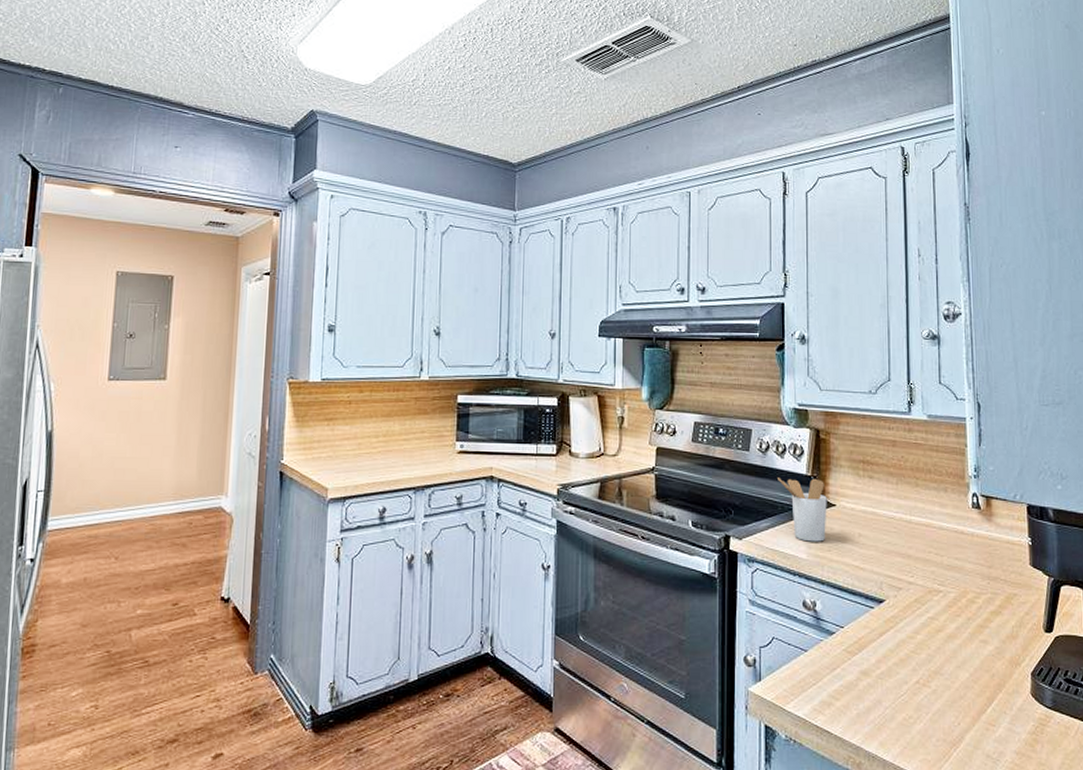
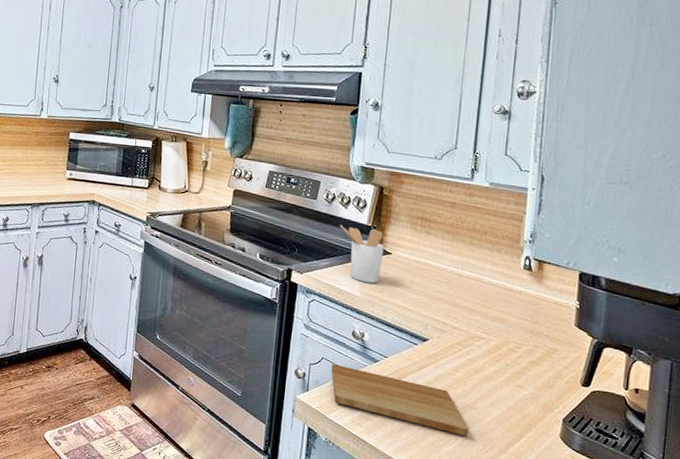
cutting board: none [784,644,939,709] -> present [331,364,470,437]

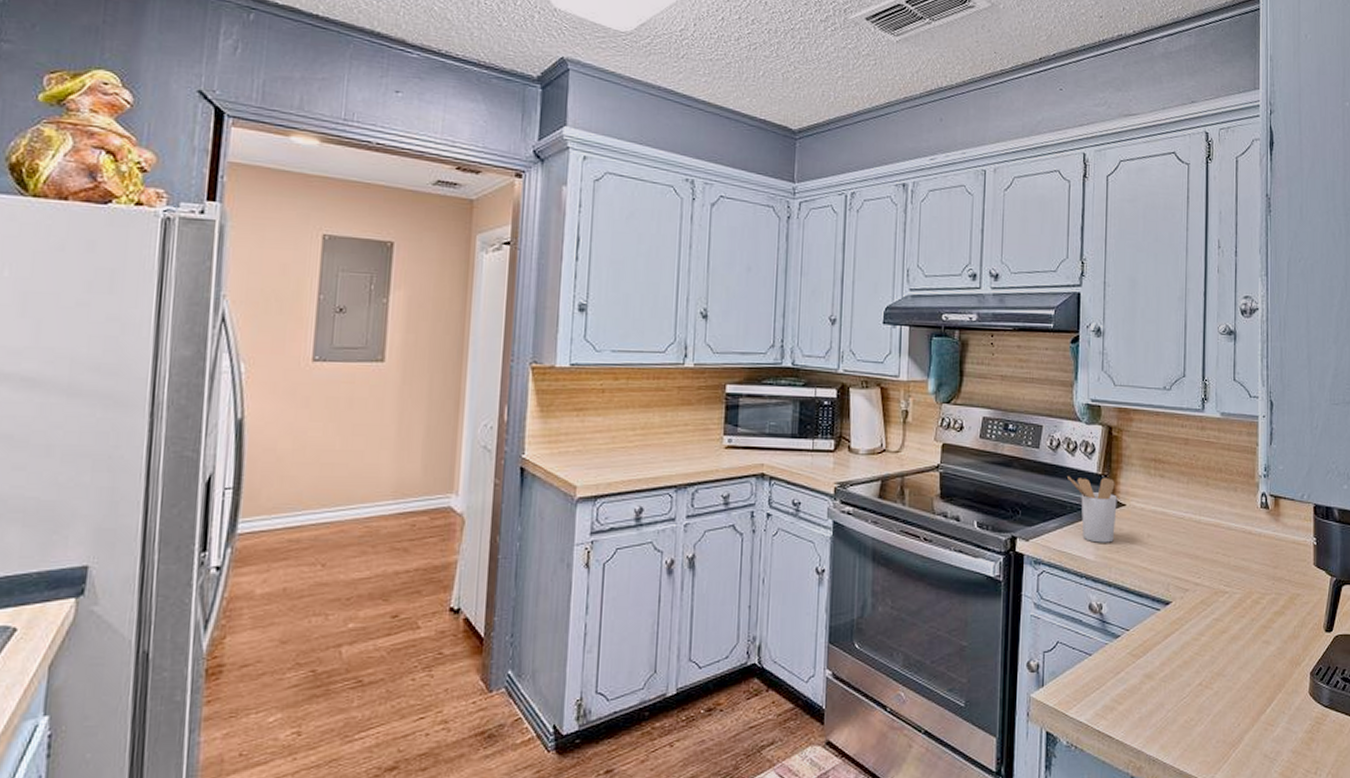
cutting board: present [331,364,470,437] -> none [1068,648,1220,711]

